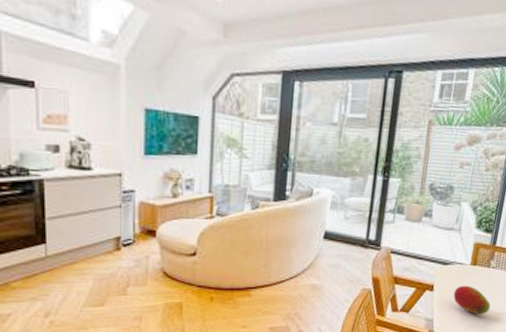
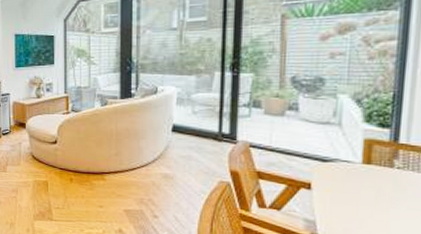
fruit: present [453,285,491,315] -> none [341,186,402,223]

